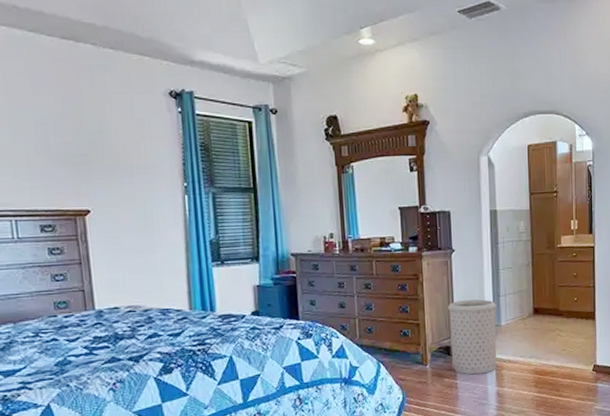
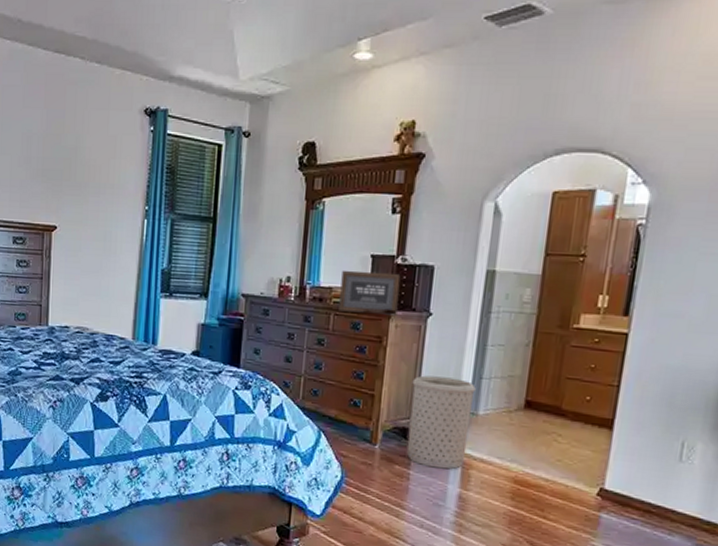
picture frame: none [377,220,427,258] -> present [338,270,401,316]

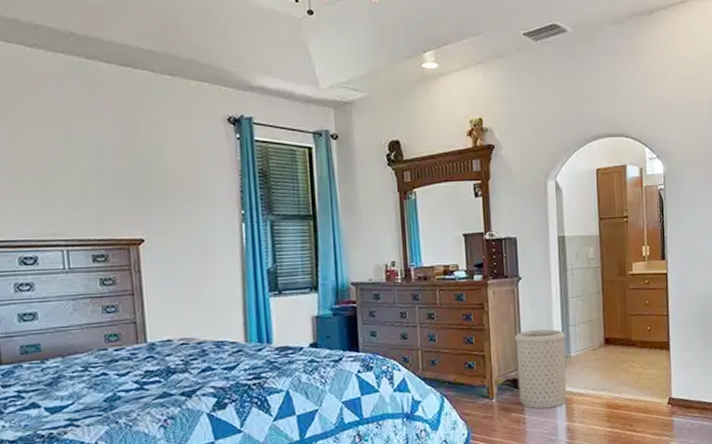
picture frame: present [338,270,401,316] -> none [440,247,493,286]

